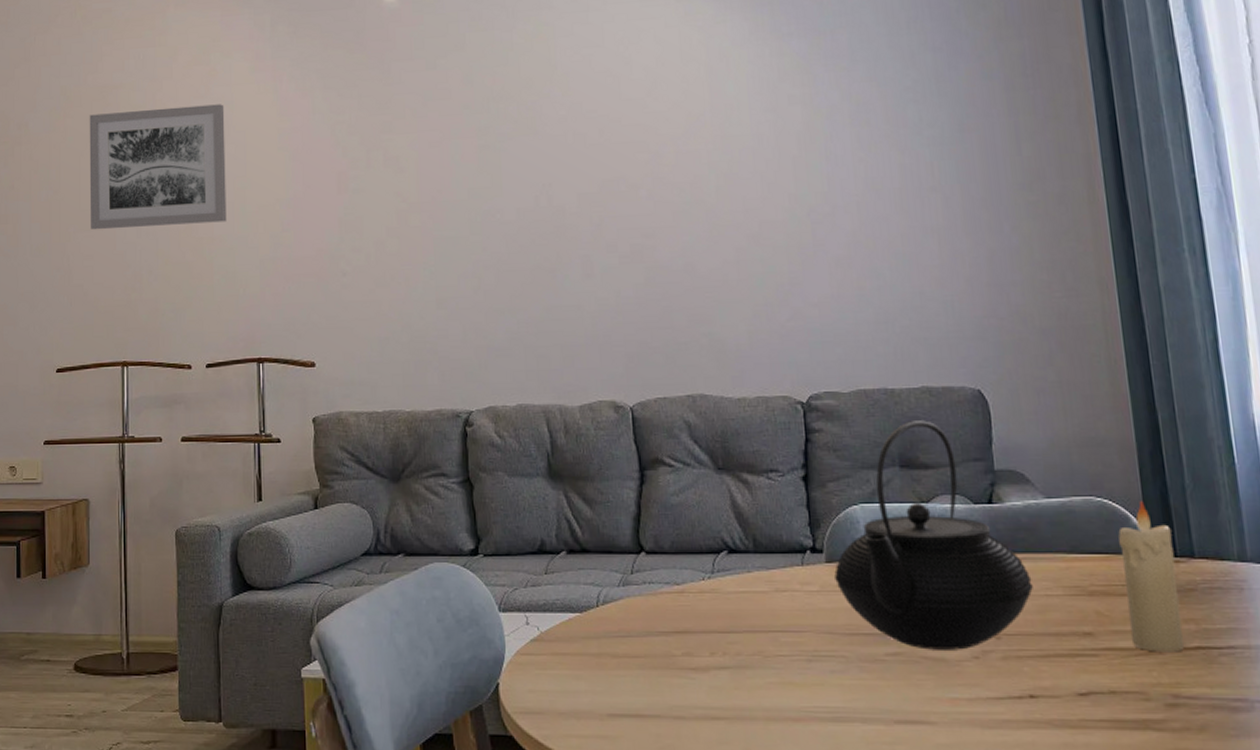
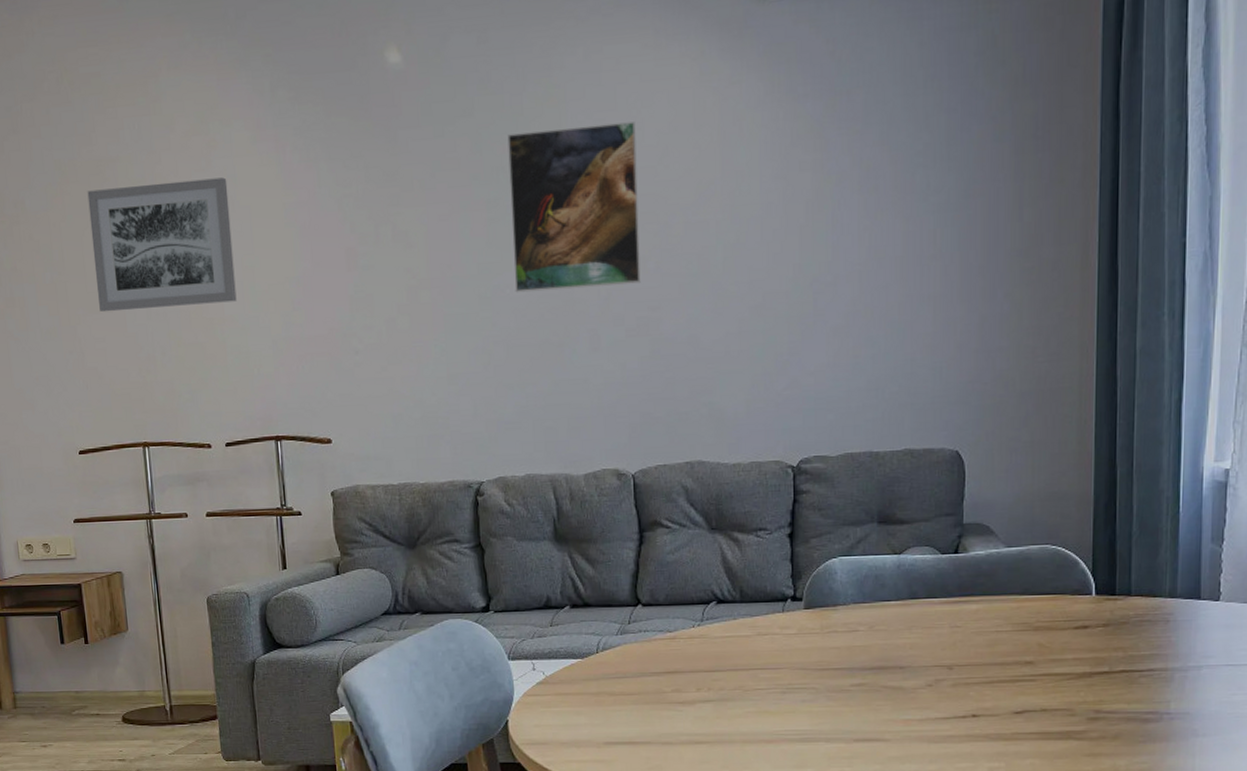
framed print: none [498,57,633,218] -> present [507,122,641,293]
teapot: present [834,420,1033,650] -> none [811,480,986,680]
candle: present [1118,501,1185,652] -> none [1066,548,1114,676]

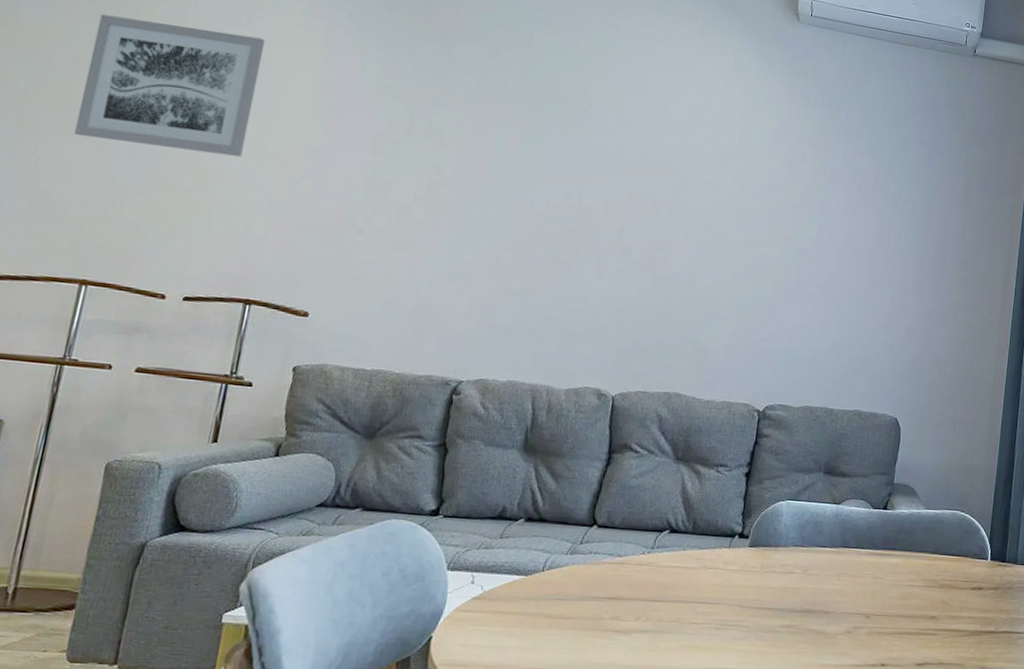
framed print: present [507,122,641,293] -> none [535,71,673,224]

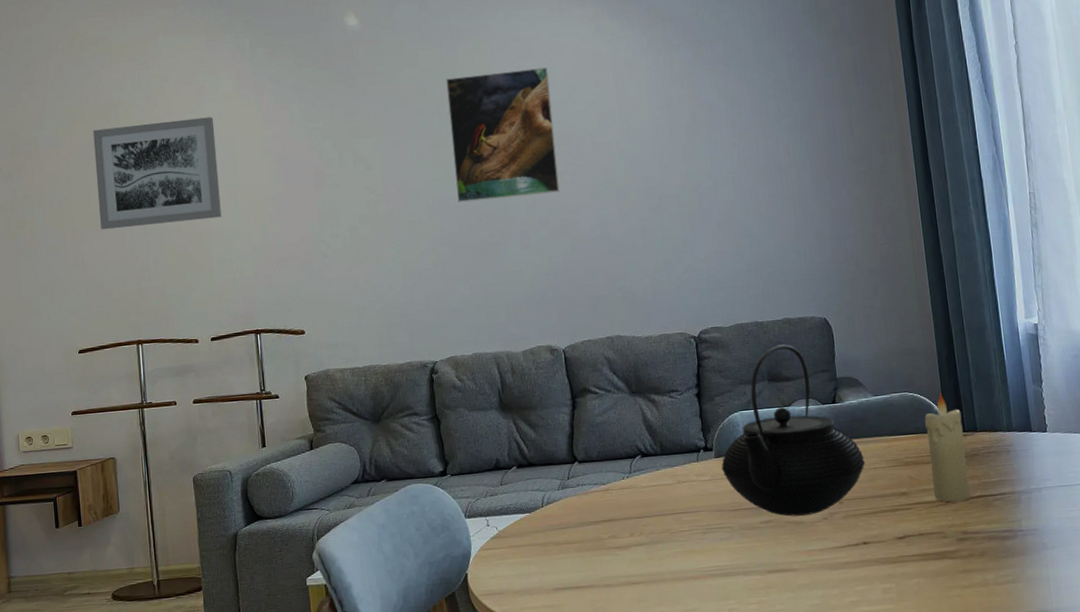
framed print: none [535,71,673,224] -> present [446,67,560,203]
teapot: none [753,436,903,626] -> present [721,344,865,516]
candle: none [961,518,1006,635] -> present [924,393,971,503]

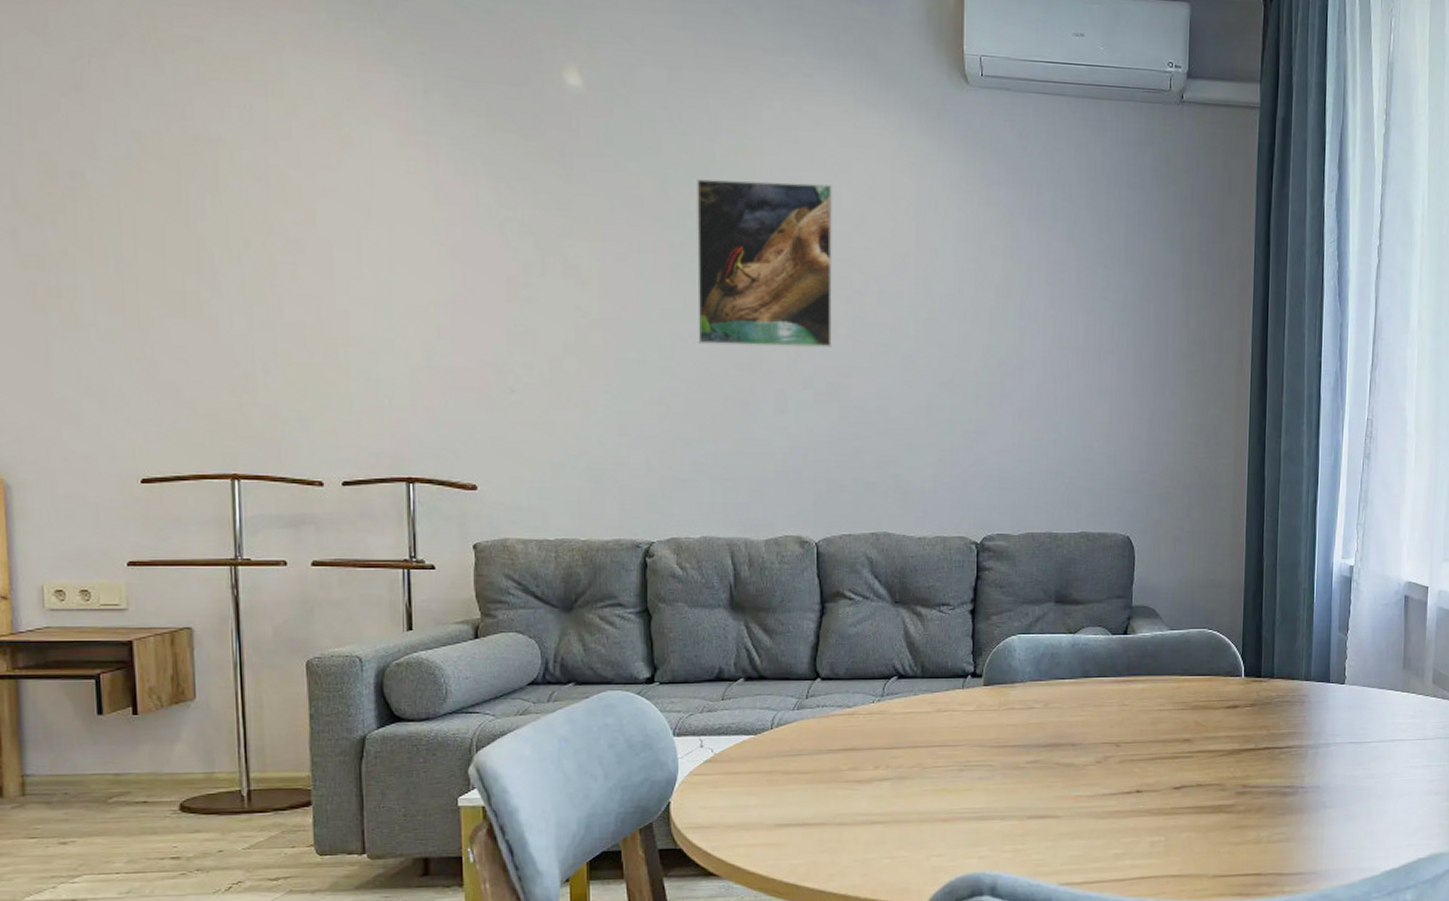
wall art: present [93,117,222,230] -> none [175,172,367,321]
teapot: present [721,344,865,516] -> none [990,562,1150,757]
candle: present [924,393,971,503] -> none [1218,633,1260,753]

